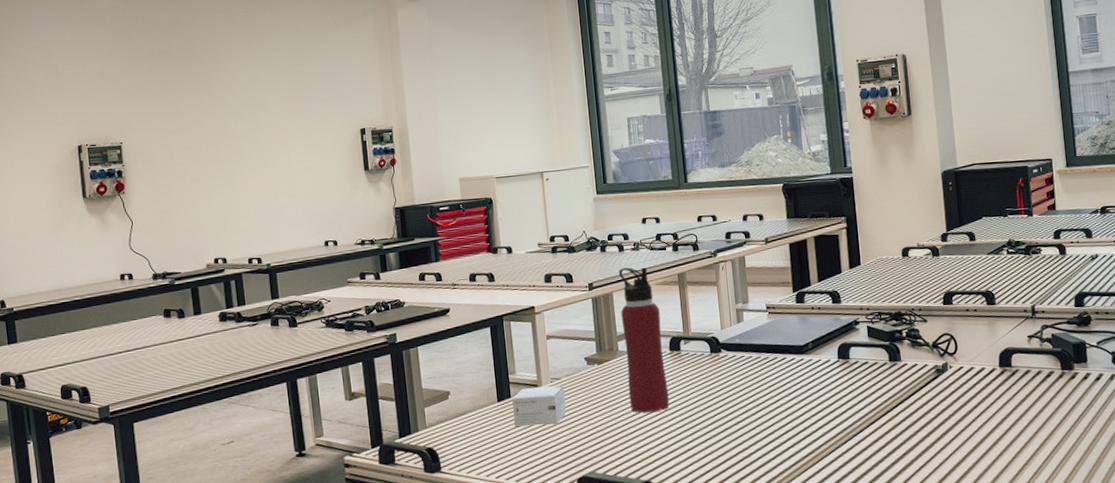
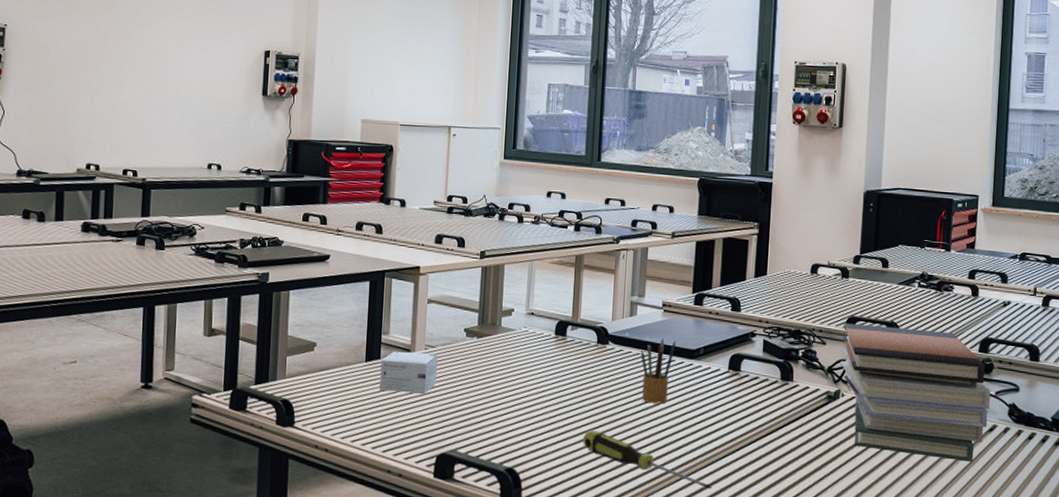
water bottle: present [619,267,670,413] -> none [504,240,551,397]
screwdriver: none [711,434,840,474] -> present [583,430,712,489]
pencil box: none [753,338,785,402] -> present [641,338,676,404]
book stack: none [941,292,1094,414] -> present [840,323,990,462]

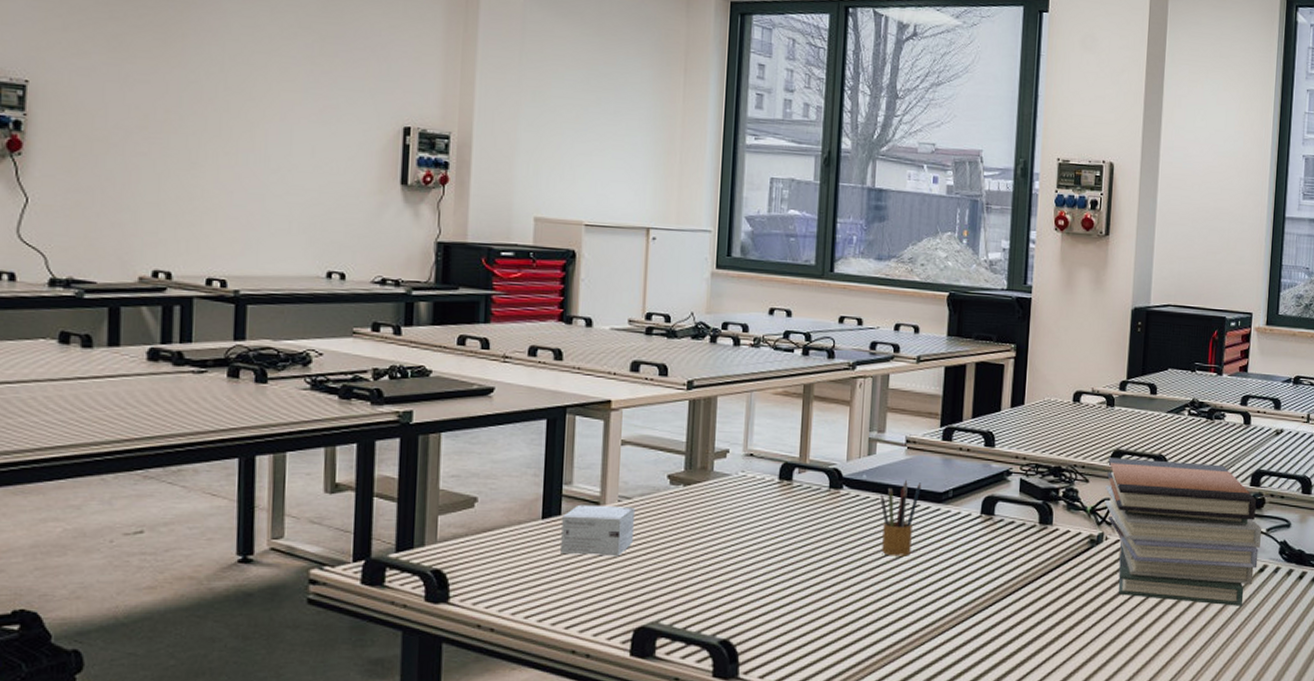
screwdriver: present [583,430,712,489] -> none [812,590,962,652]

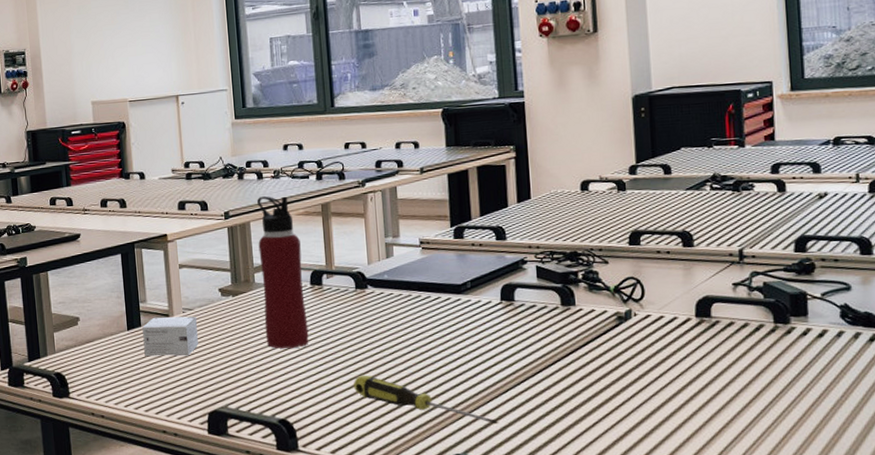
water bottle: none [717,367,774,554] -> present [257,196,309,349]
screwdriver: none [812,590,962,652] -> present [354,375,499,425]
pencil box: present [880,479,922,556] -> none [403,276,440,343]
book stack: present [1104,457,1261,606] -> none [626,234,816,373]

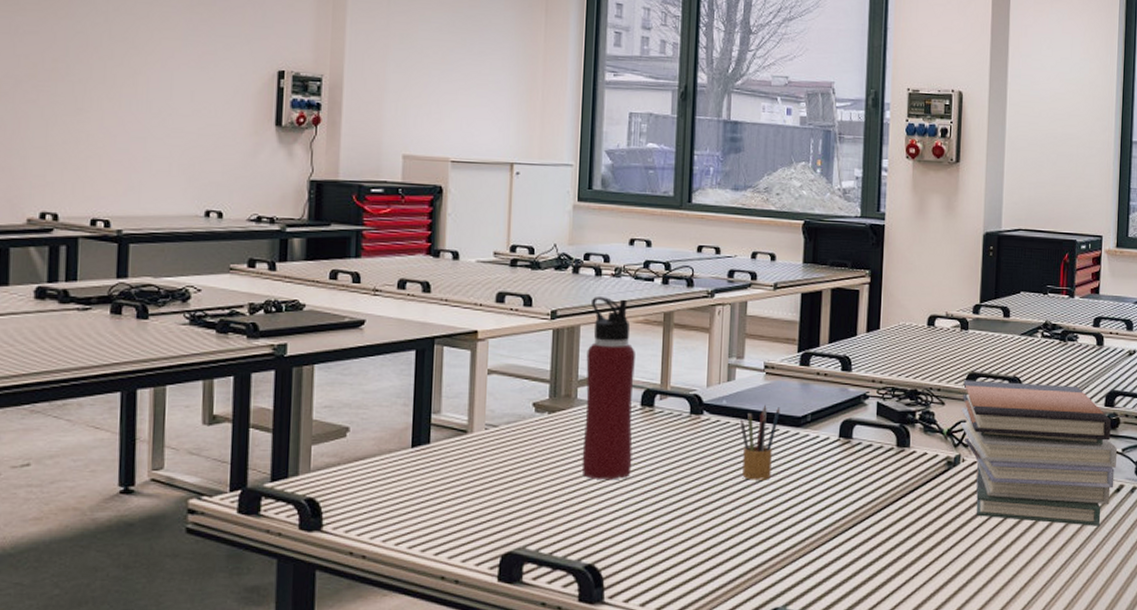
small box: present [142,316,198,356] -> none [430,433,502,484]
screwdriver: present [354,375,499,425] -> none [675,514,823,575]
pencil box: none [403,276,440,343] -> present [740,404,780,480]
book stack: none [626,234,816,373] -> present [960,380,1117,526]

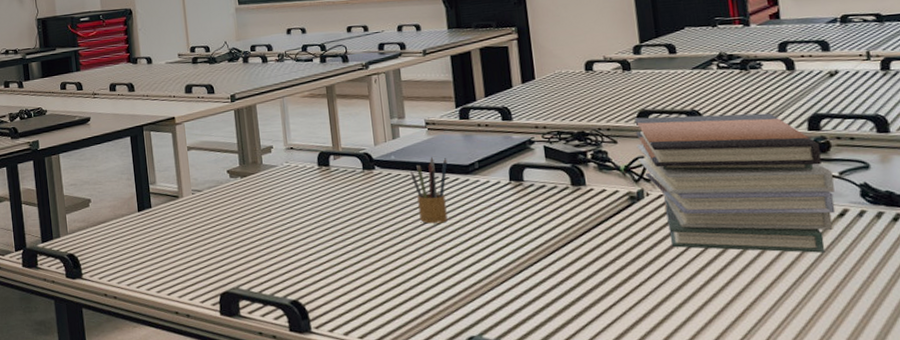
water bottle: present [581,297,635,479] -> none [262,79,319,230]

